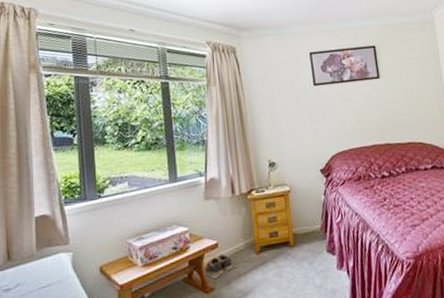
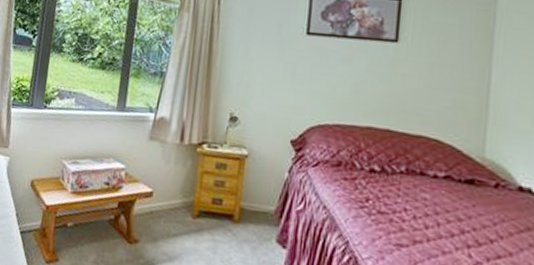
shoes: present [205,253,238,279] -> none [132,204,170,231]

